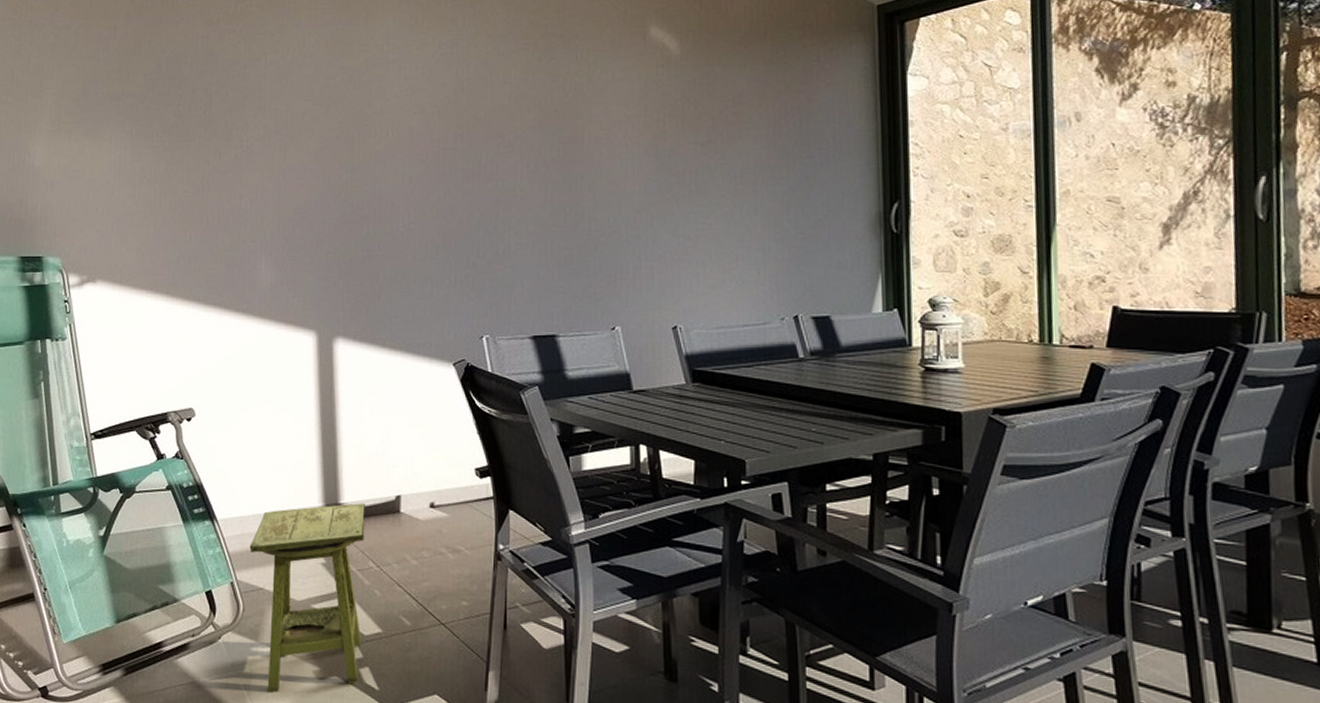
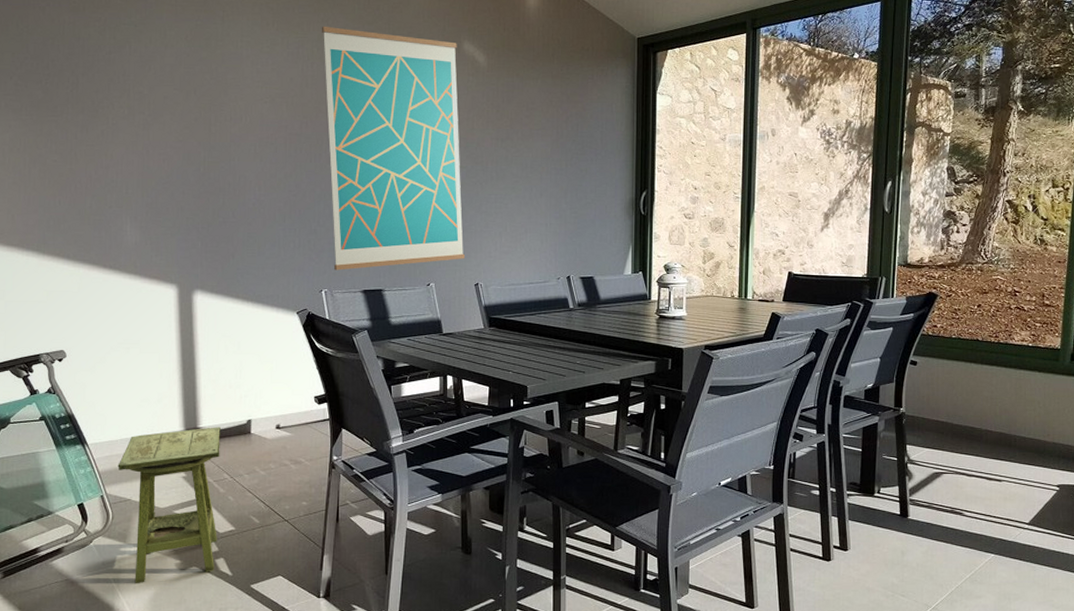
wall art: none [478,19,658,312] -> present [321,26,465,271]

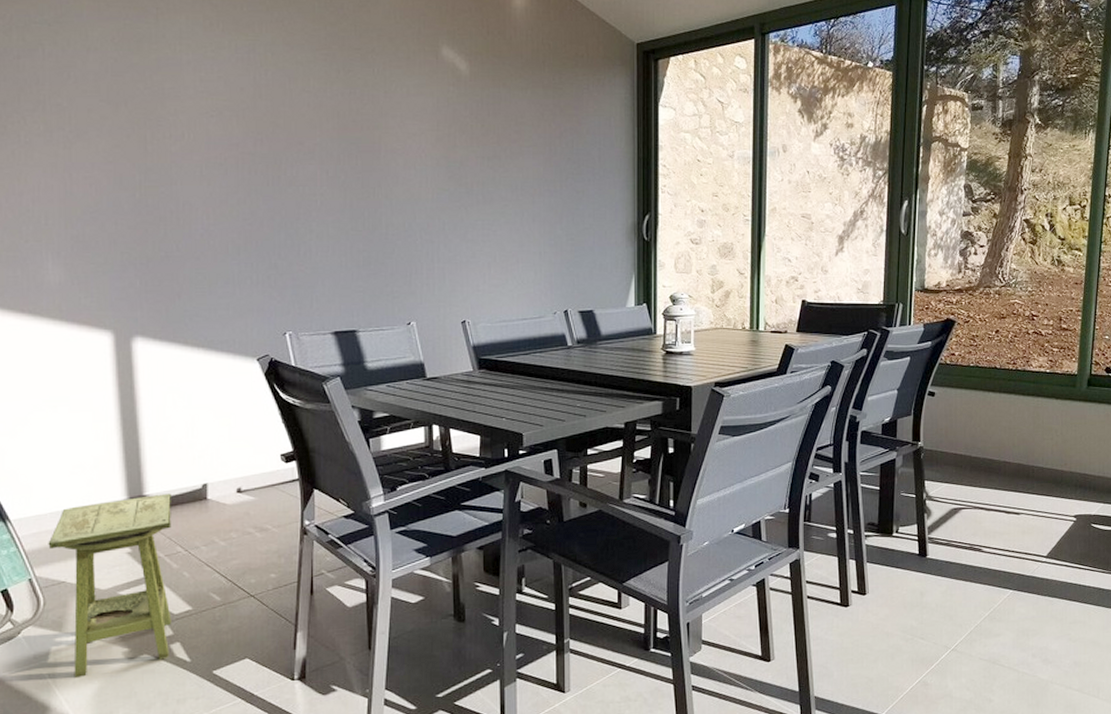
wall art: present [321,26,465,271] -> none [275,27,449,310]

